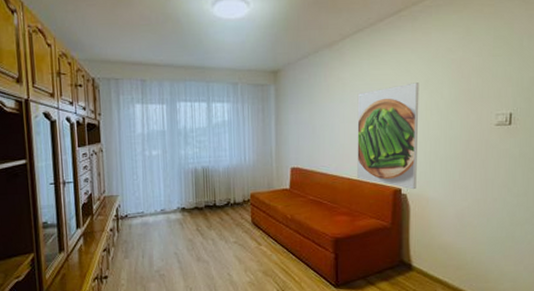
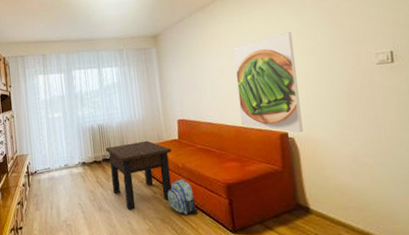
side table: none [209,188,282,262] -> present [105,140,172,210]
backpack: none [273,231,303,269] -> present [167,179,198,216]

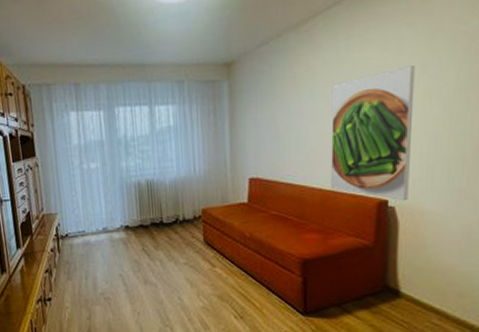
side table: present [105,140,172,210] -> none [155,202,239,285]
backpack: present [167,179,198,216] -> none [229,251,264,293]

